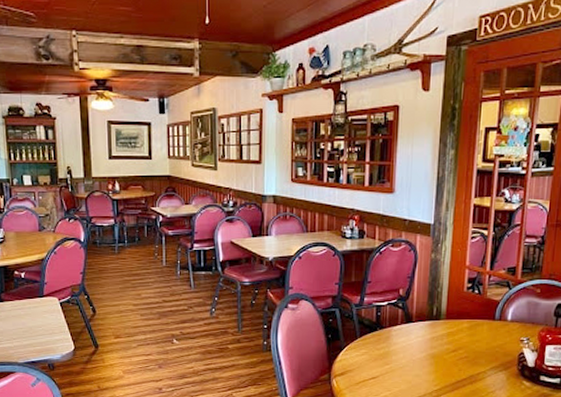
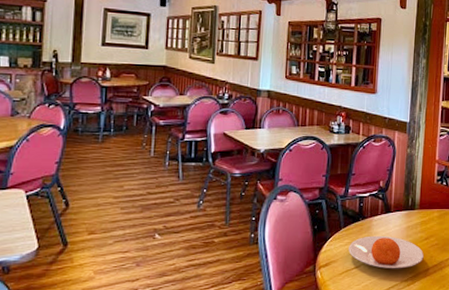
plate: none [365,346,451,381] -> present [348,235,424,269]

